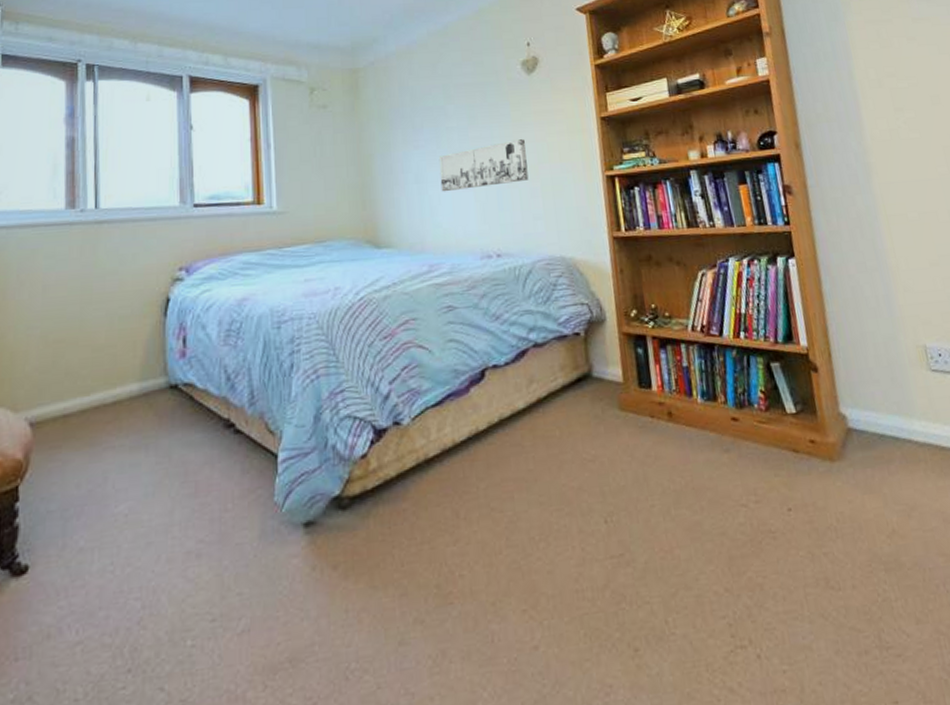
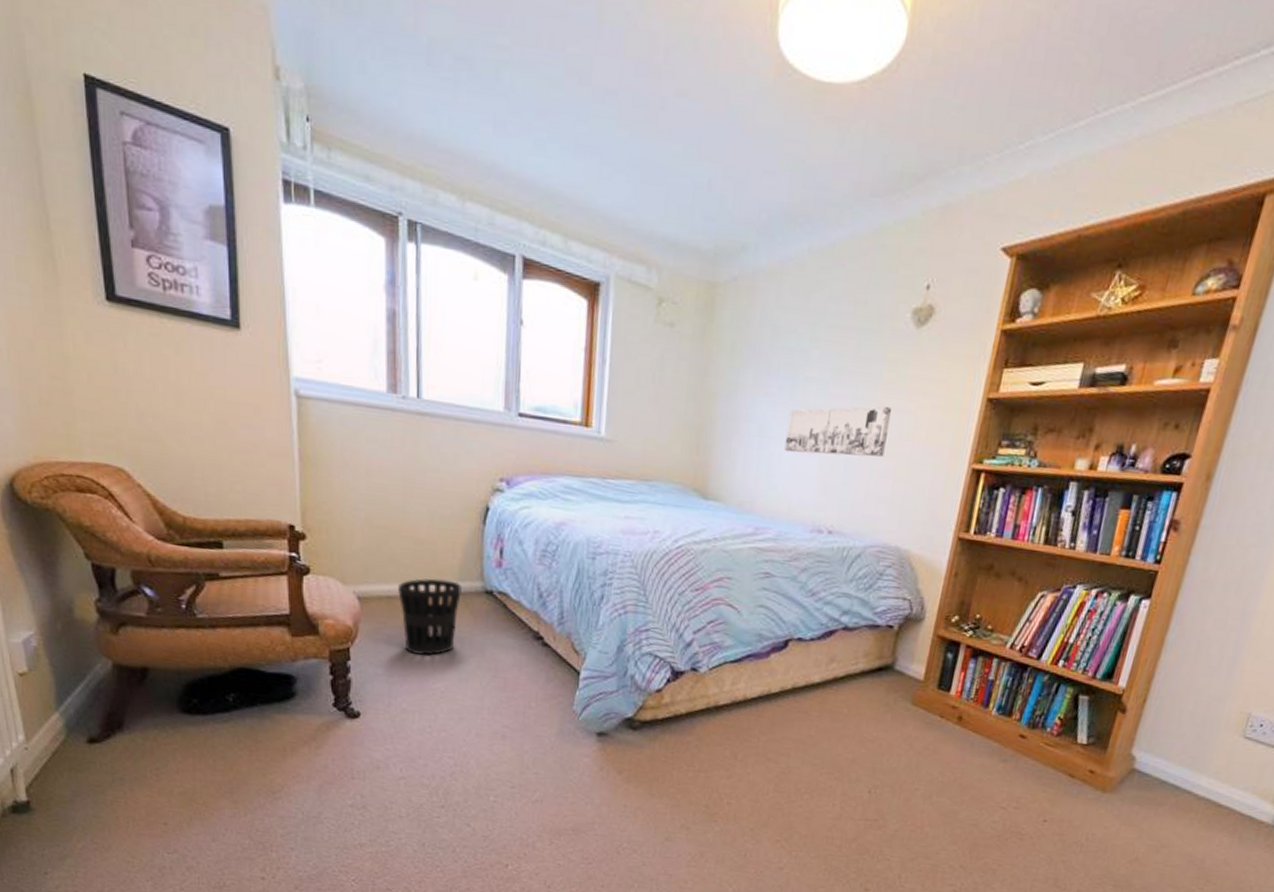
wastebasket: none [75,382,144,476] -> present [398,578,462,655]

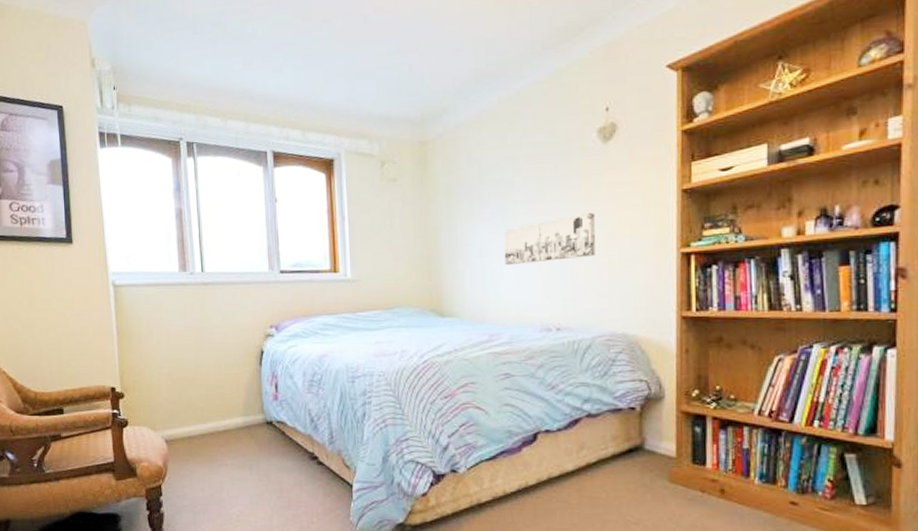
wastebasket: present [398,578,462,655] -> none [196,416,247,484]

